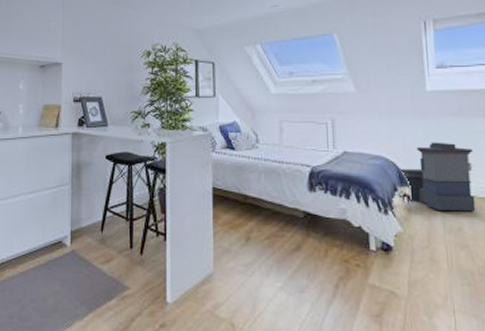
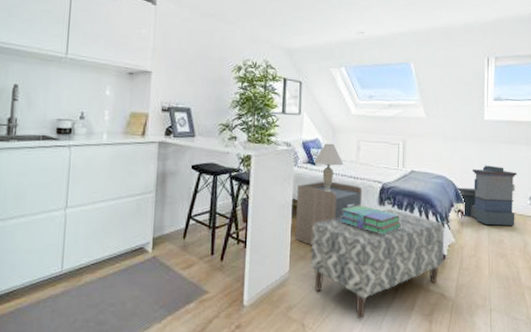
nightstand: none [217,167,290,237] -> present [294,181,363,245]
table lamp: none [233,126,266,179] -> present [314,143,344,193]
bench: none [236,195,391,321] -> present [311,209,444,320]
stack of books: none [265,192,337,225] -> present [339,205,402,235]

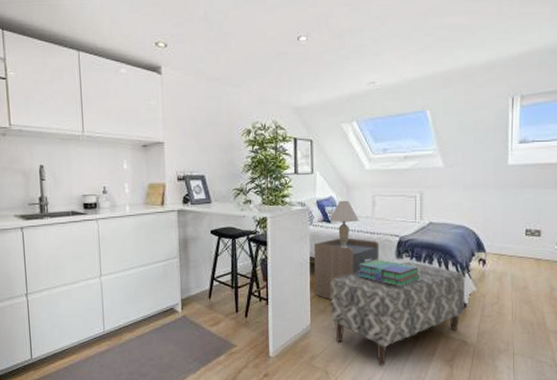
storage bin: present [454,165,517,226] -> none [475,212,544,273]

